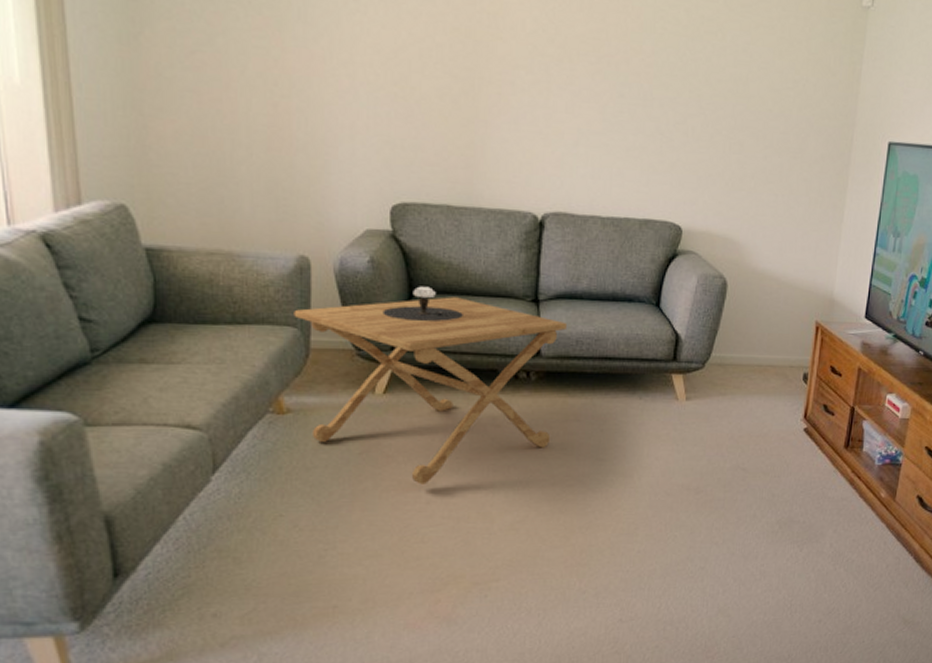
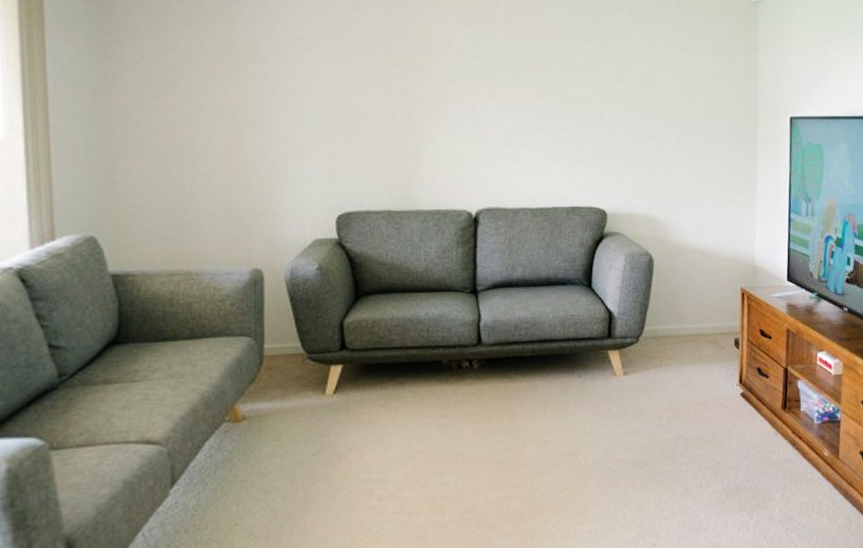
side table: present [294,297,568,484] -> none [248,295,506,481]
table lamp: present [383,286,463,322] -> none [331,287,407,322]

